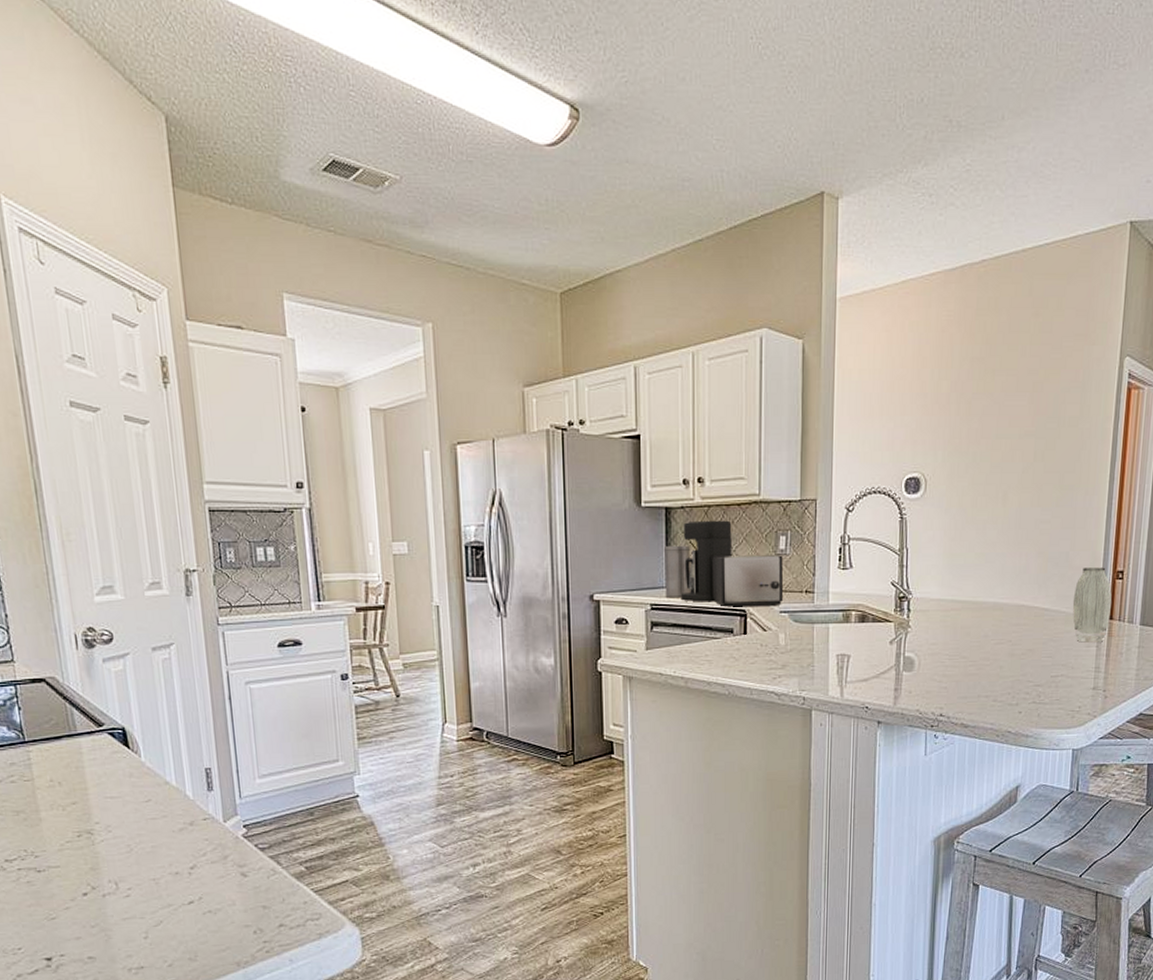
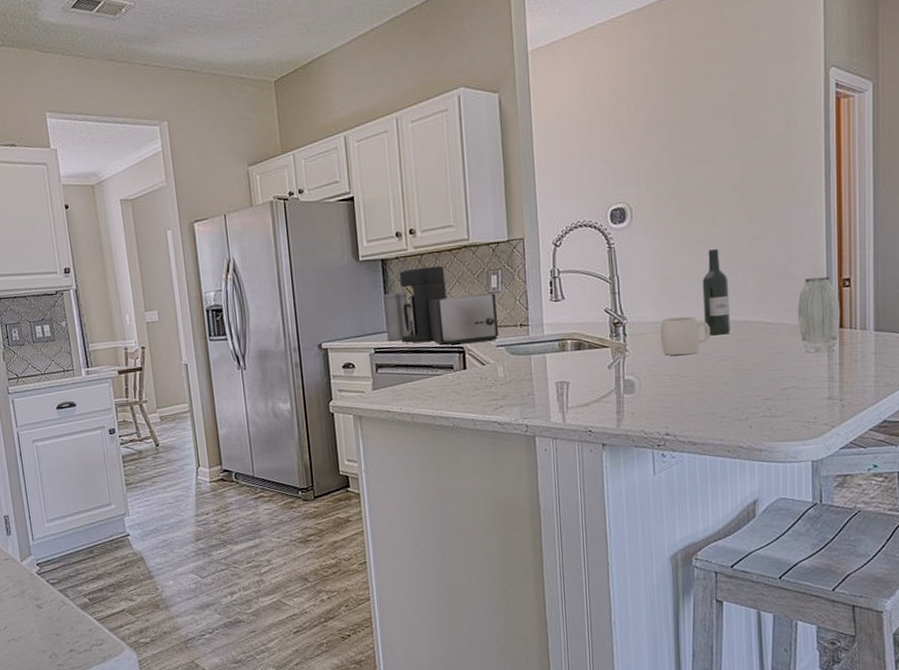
mug: none [943,596,991,636] -> present [660,316,711,356]
wine bottle: none [985,529,1013,618] -> present [702,248,731,336]

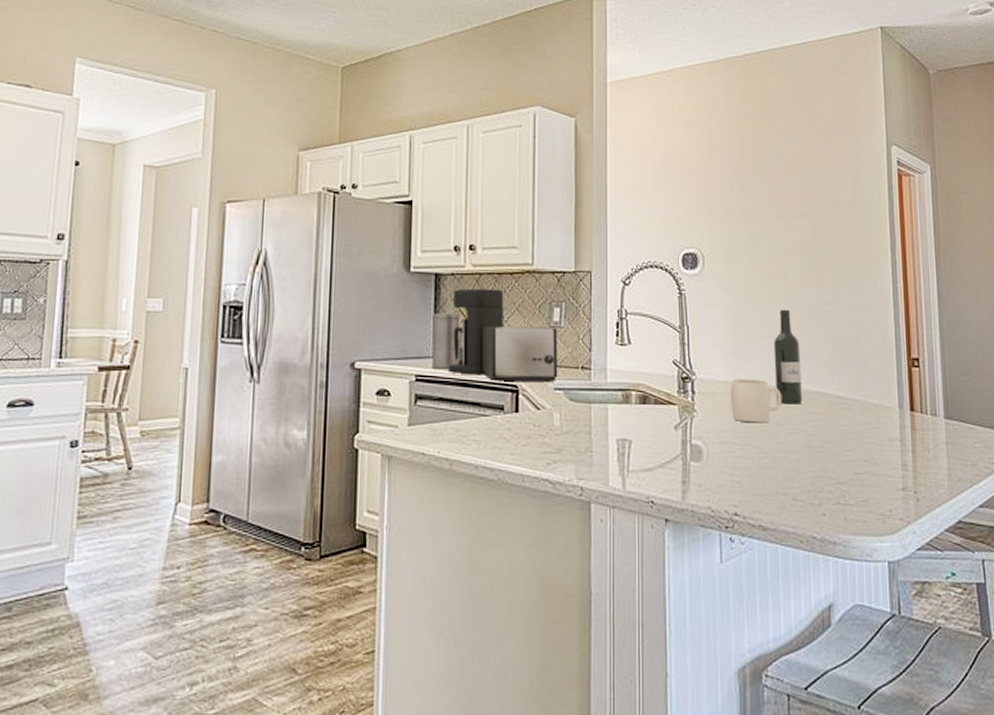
vase: present [797,276,840,354] -> none [868,353,911,438]

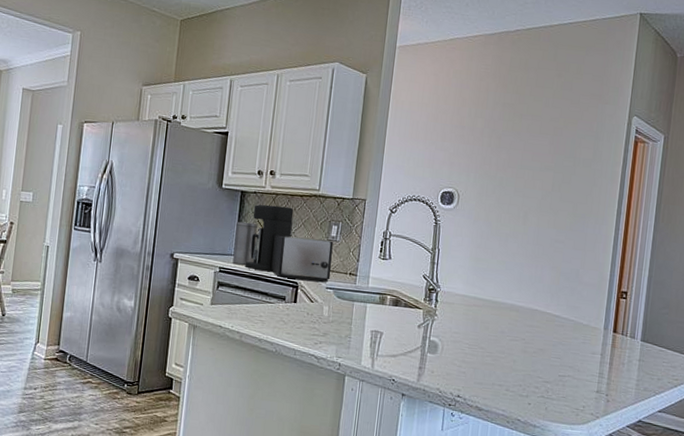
mug: present [730,379,782,423] -> none [465,294,509,330]
wine bottle: present [773,309,803,404] -> none [503,243,529,319]

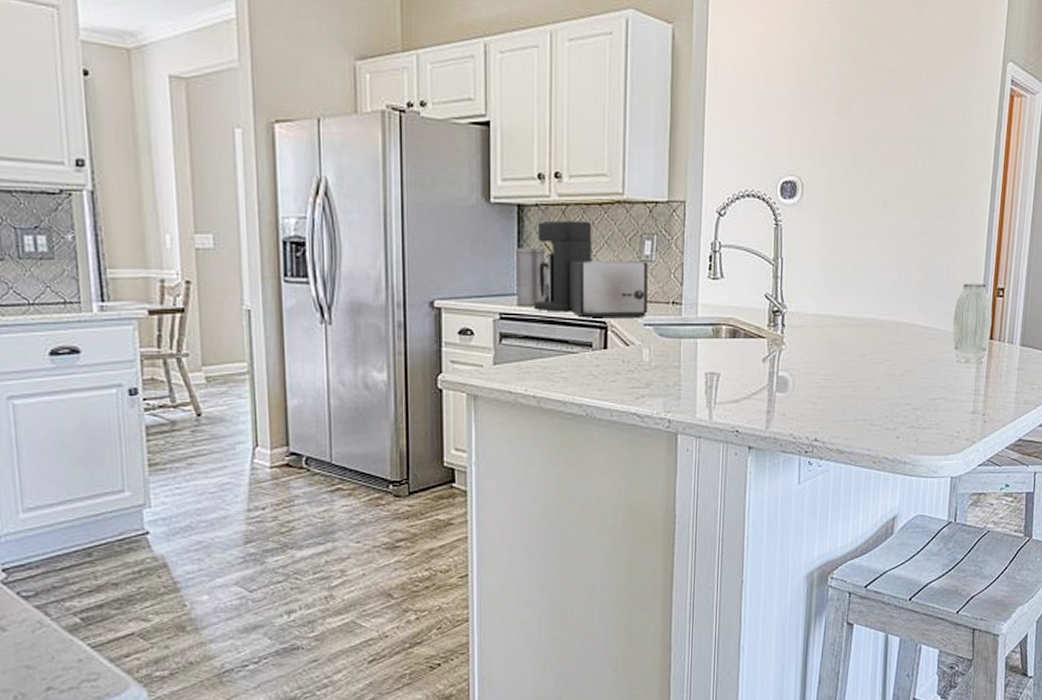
vase: none [580,284,616,352] -> present [952,284,992,365]

